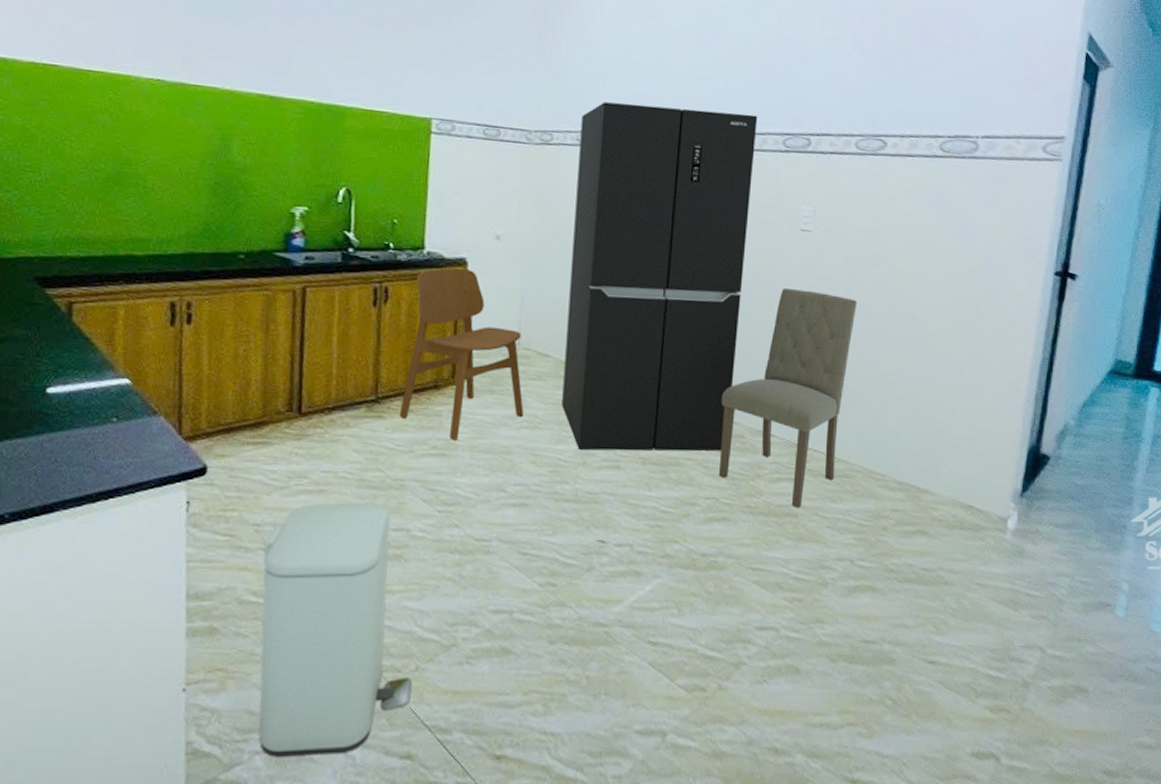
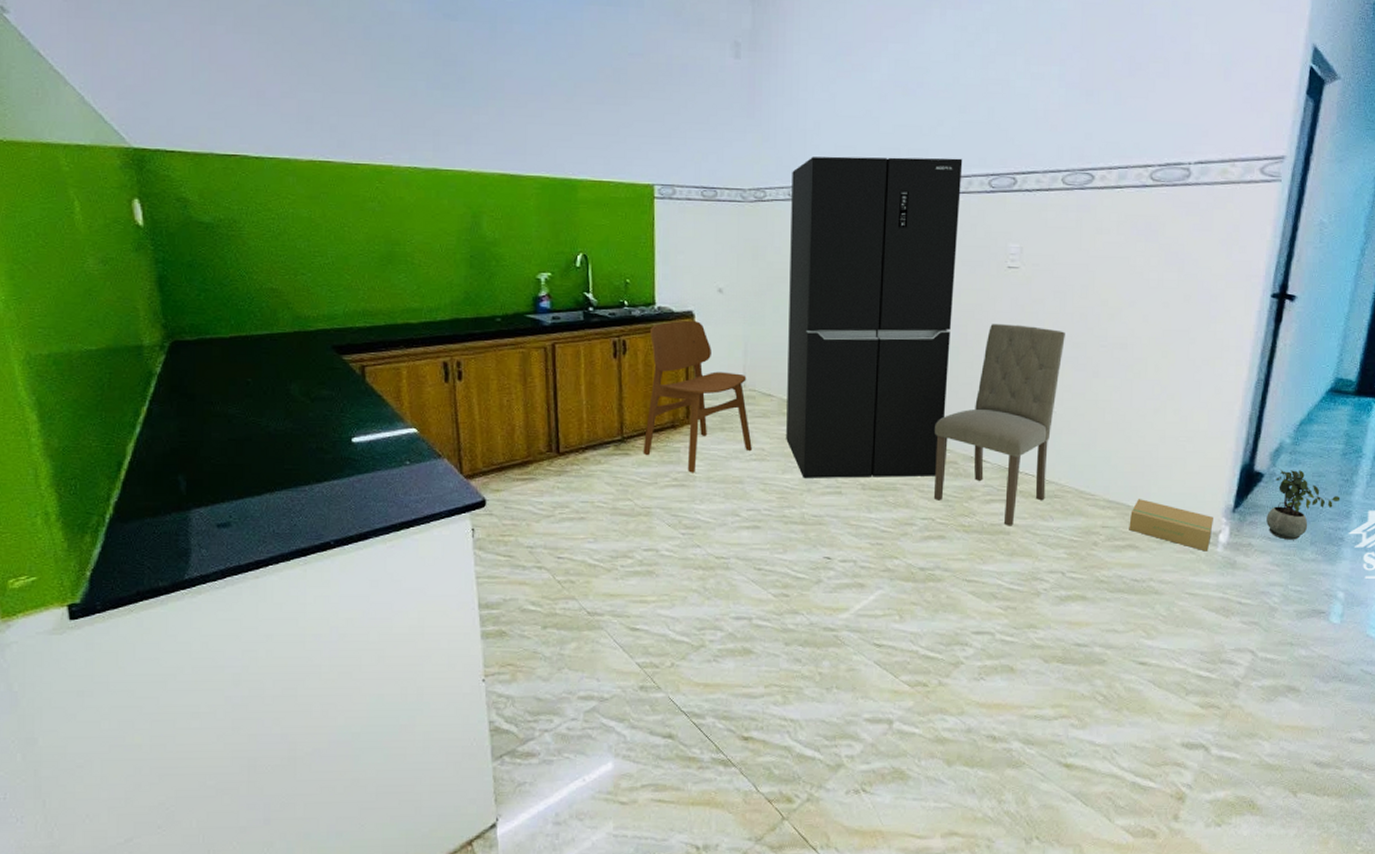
pedal bin: present [258,503,412,757] -> none [538,528,669,734]
box: none [919,481,1002,539] -> present [1129,499,1213,552]
potted plant: none [1053,451,1123,527] -> present [1266,469,1341,540]

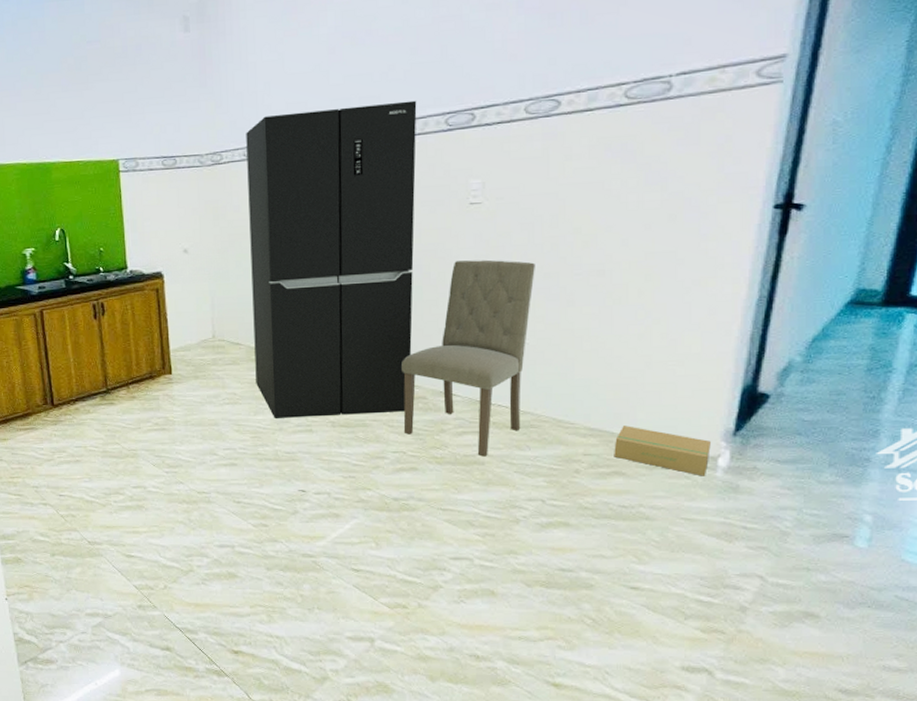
dining chair: present [643,320,752,473] -> none [125,280,224,418]
potted plant: present [1266,469,1341,540] -> none [774,388,866,462]

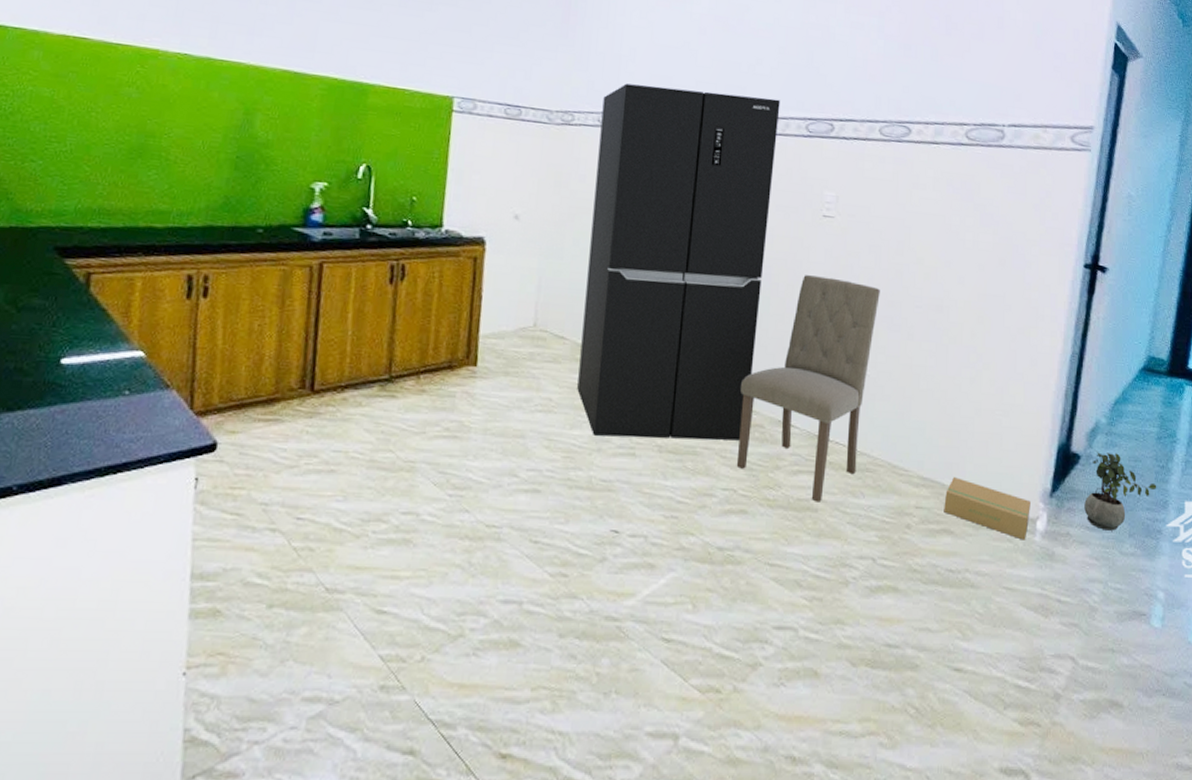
potted plant: none [774,388,866,462] -> present [1084,450,1157,531]

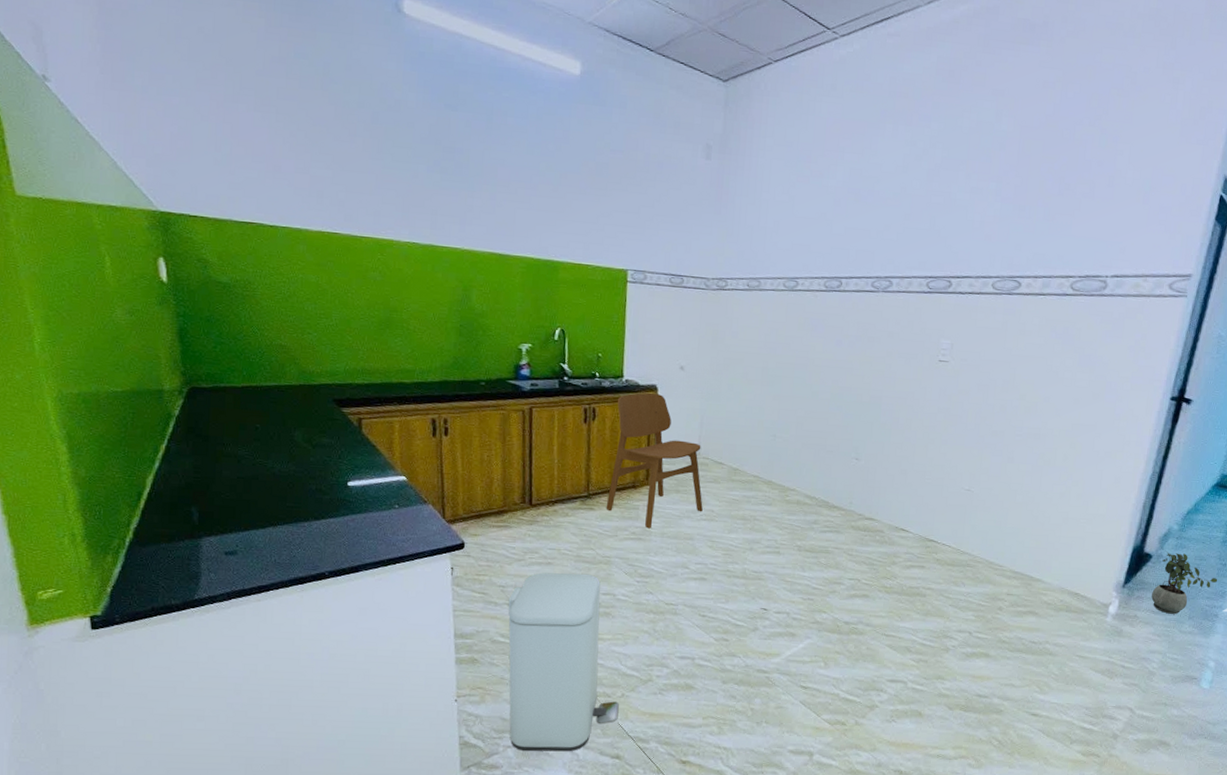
pedal bin: none [258,484,417,748] -> present [508,572,619,752]
dining chair: none [412,247,539,423] -> present [606,393,703,529]
refrigerator: present [577,83,781,441] -> none [733,252,905,543]
dining chair: present [736,275,880,502] -> none [860,410,986,590]
box: present [944,477,1031,540] -> none [1030,571,1105,620]

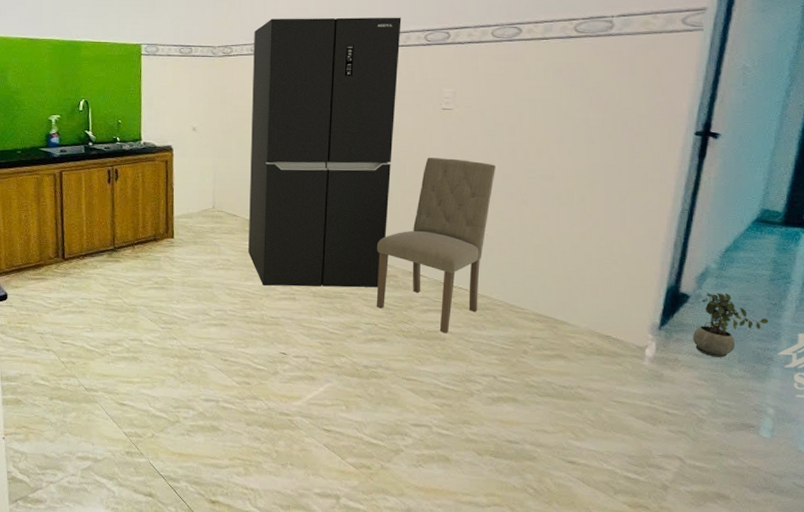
pedal bin: present [508,572,619,752] -> none [46,320,150,489]
dining chair: present [606,393,703,529] -> none [130,153,220,278]
refrigerator: none [733,252,905,543] -> present [248,17,402,288]
dining chair: none [860,410,986,590] -> present [376,158,495,333]

